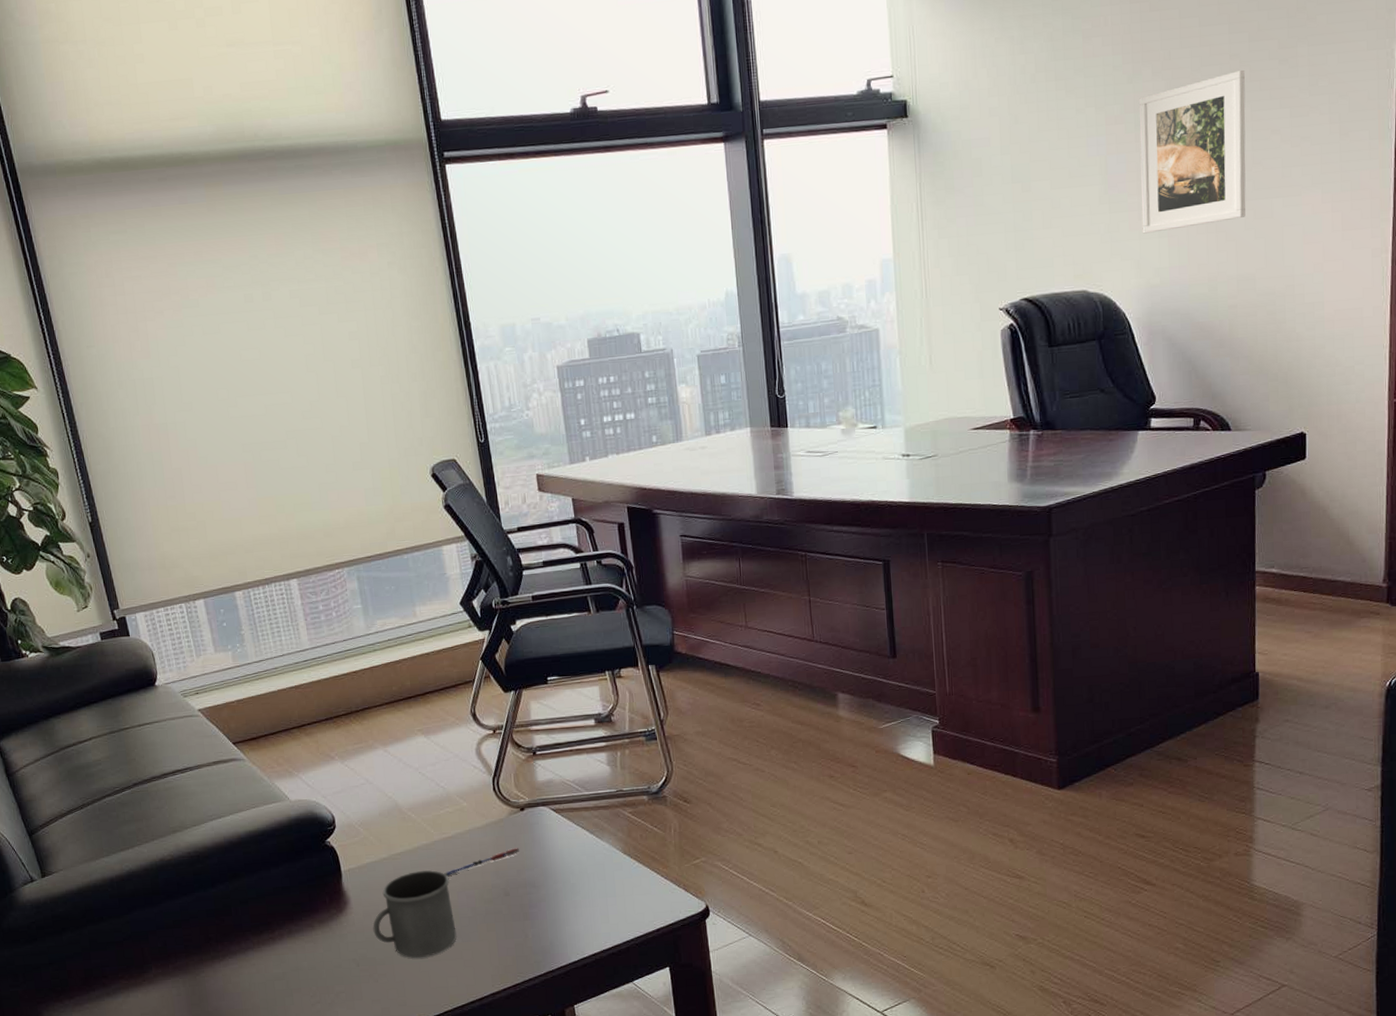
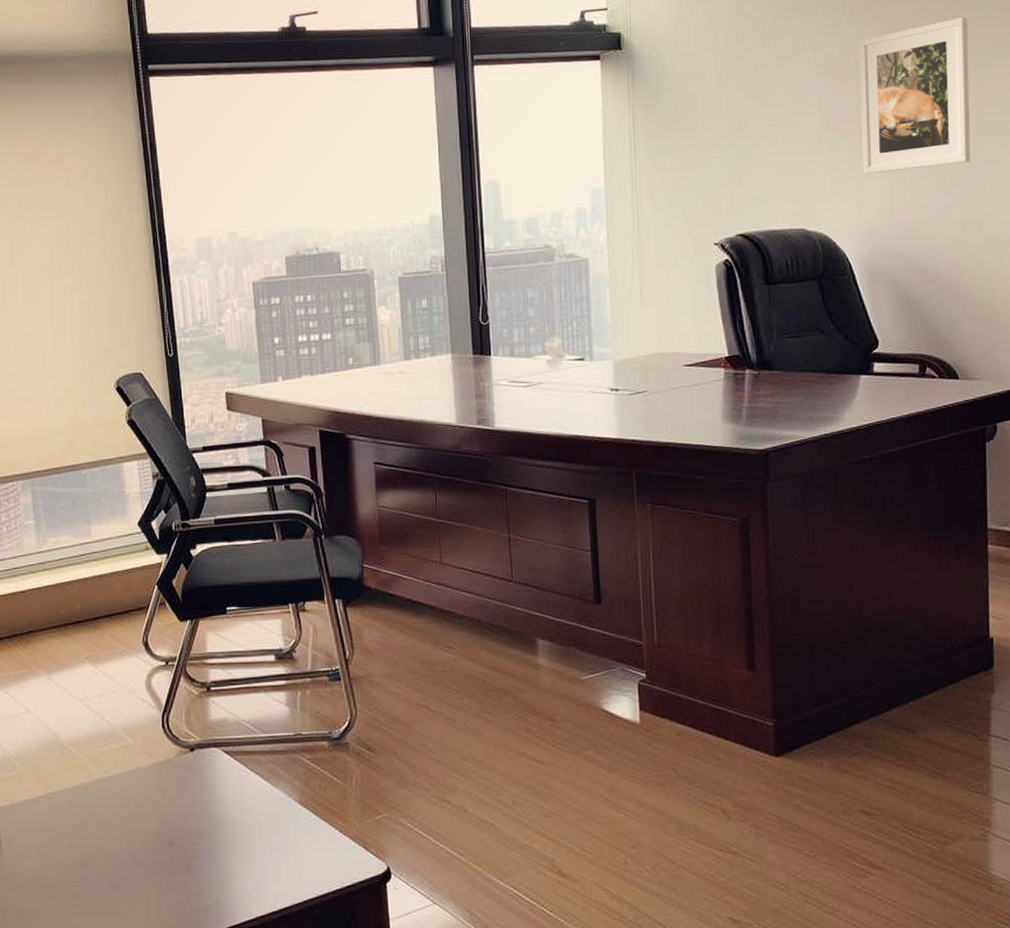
mug: present [373,870,457,959] -> none [23,812,113,911]
pen: present [443,848,519,876] -> none [103,792,187,819]

